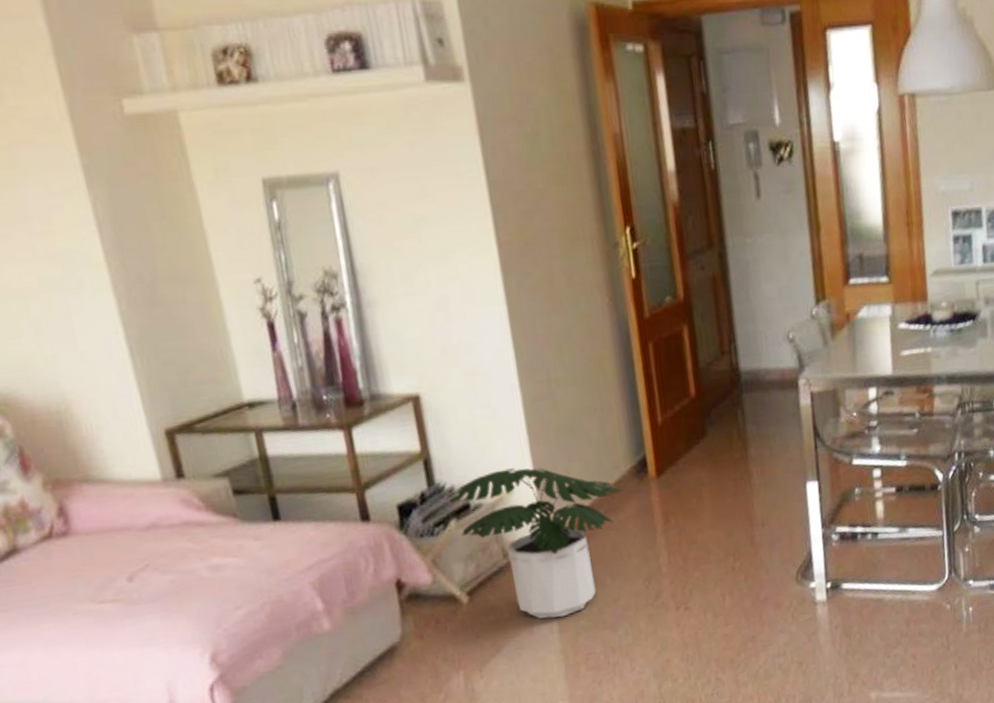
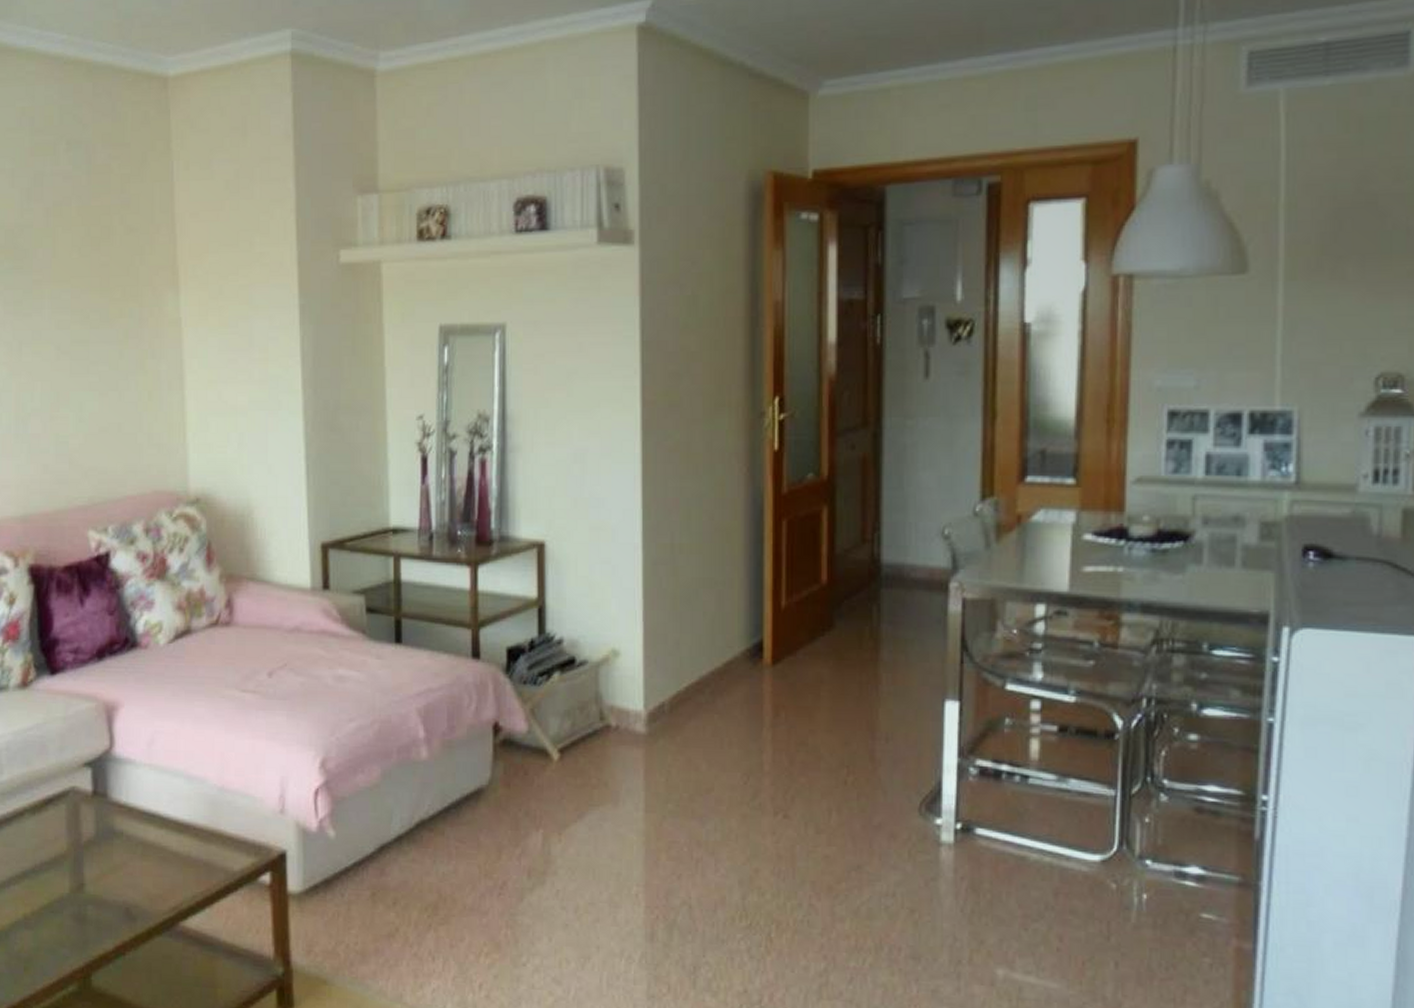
potted plant: present [446,468,624,619] -> none [554,629,735,796]

